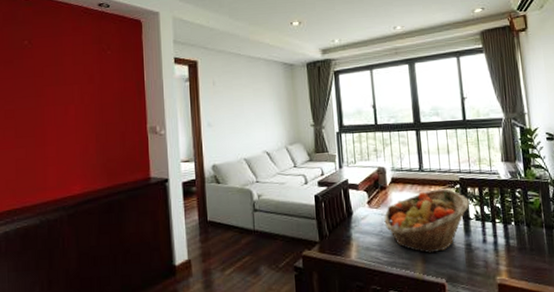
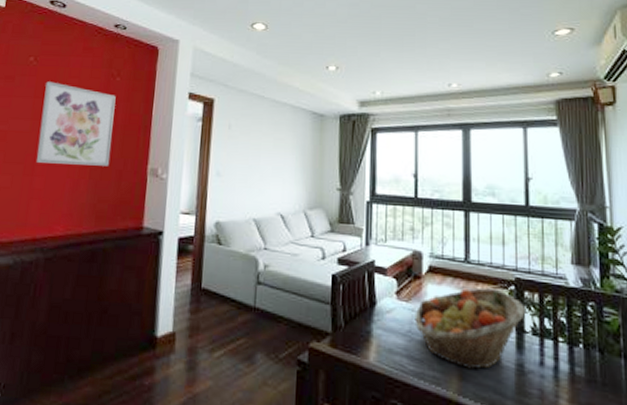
wall art: none [43,61,113,134] -> present [37,81,116,166]

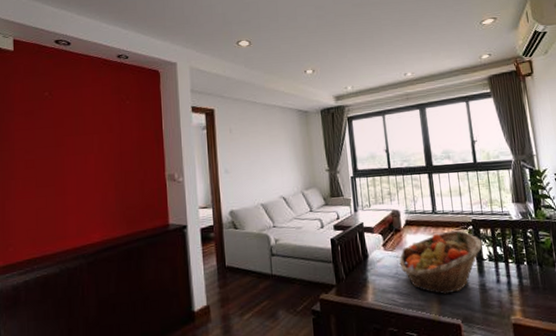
wall art: present [37,81,116,166] -> none [63,111,132,183]

